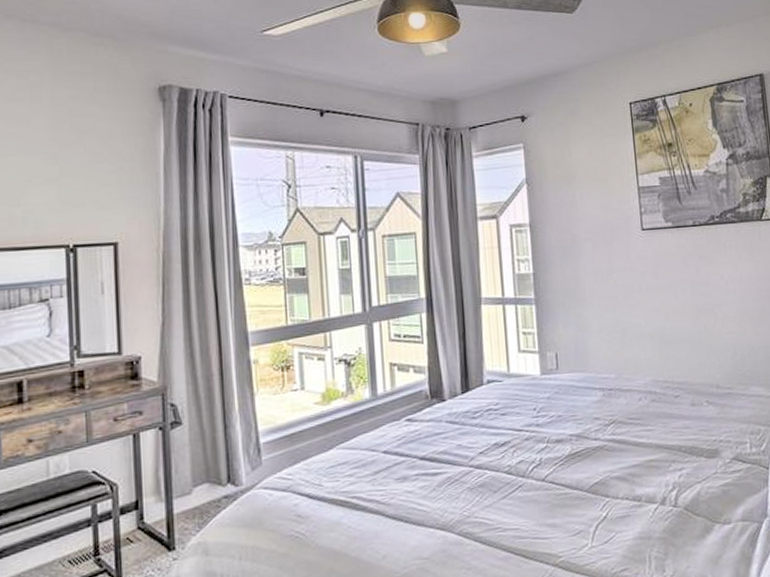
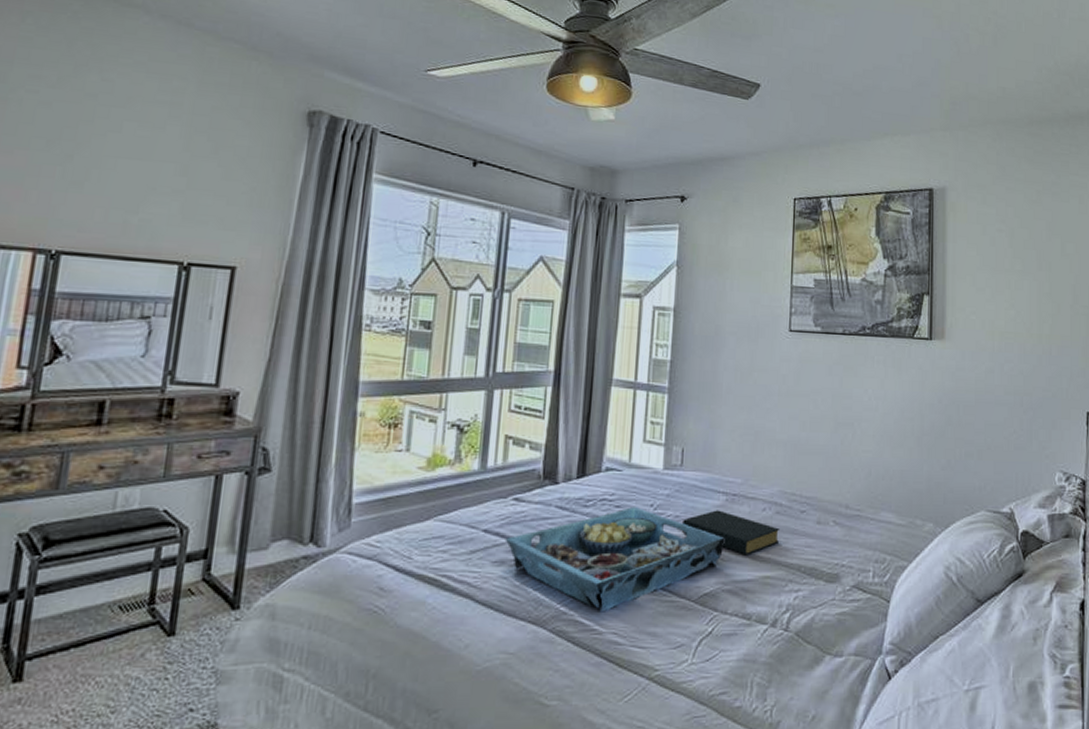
serving tray: none [404,412,608,512] -> present [505,507,725,612]
hardback book: none [565,405,659,444] -> present [682,510,781,556]

